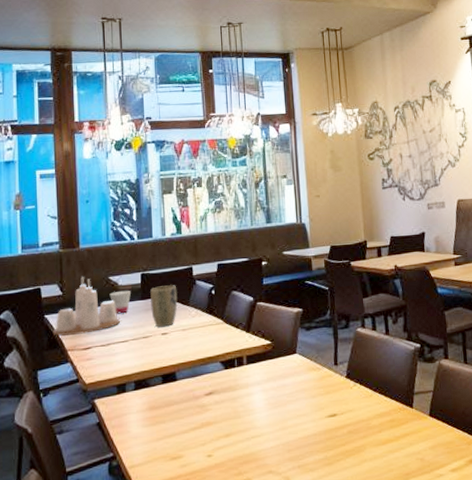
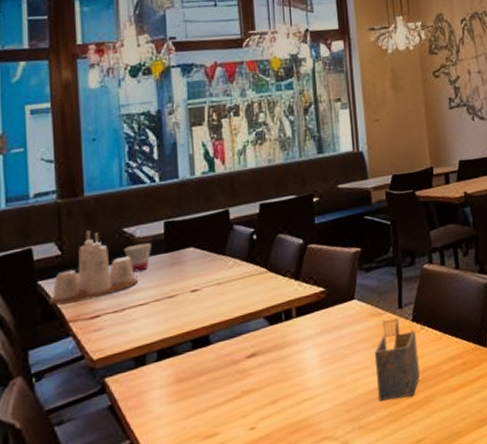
plant pot: present [150,285,178,328] -> none [176,232,211,284]
napkin holder: none [312,373,352,446] -> present [374,317,420,401]

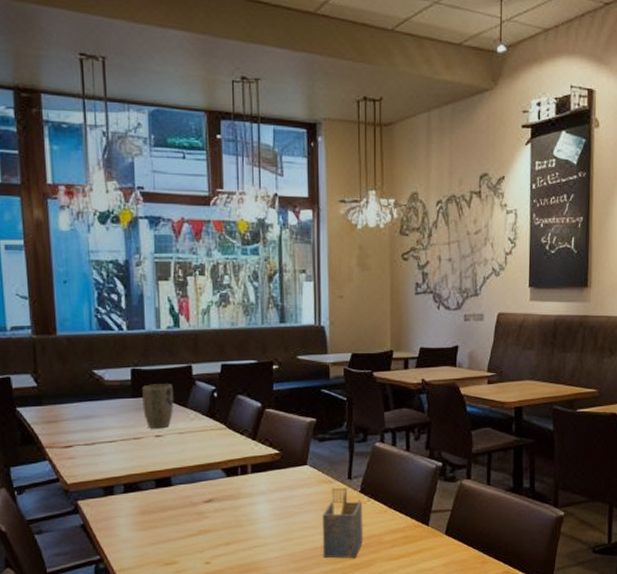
condiment set: present [48,231,138,306] -> none [26,368,106,431]
cup: present [124,242,151,273] -> none [94,386,119,412]
plant pot: none [176,232,211,284] -> present [141,384,174,429]

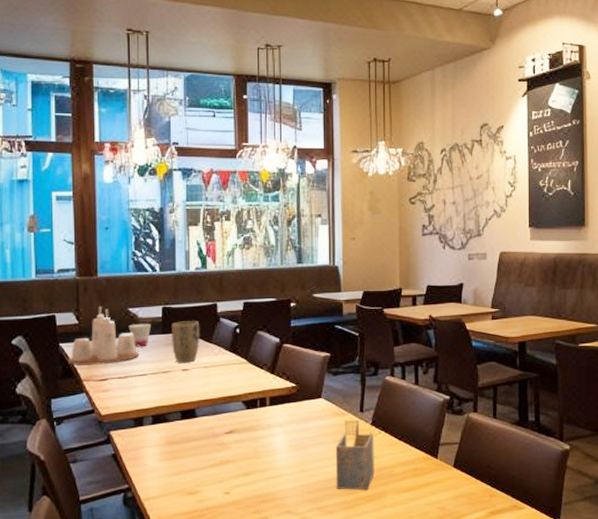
condiment set: none [26,368,106,431] -> present [67,307,139,365]
cup: none [94,386,119,412] -> present [128,323,151,347]

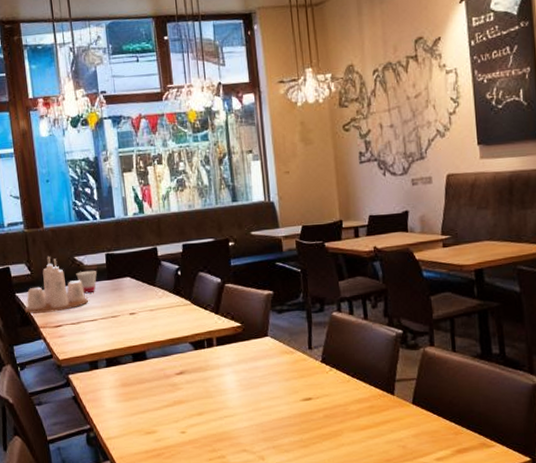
plant pot: present [171,321,200,363] -> none [116,265,144,307]
napkin holder: present [335,419,374,490] -> none [286,357,329,429]

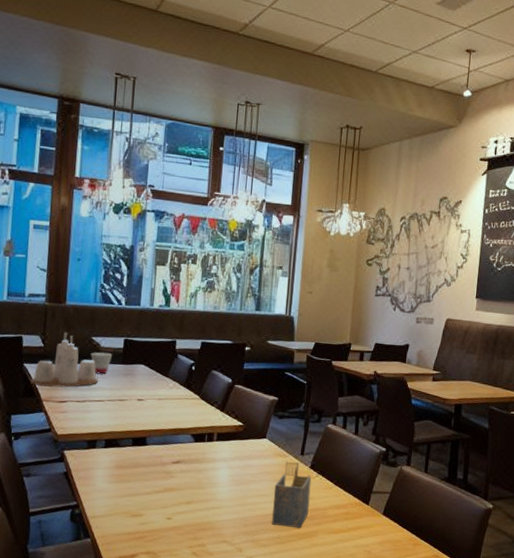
napkin holder: none [286,357,329,429] -> present [272,461,312,528]

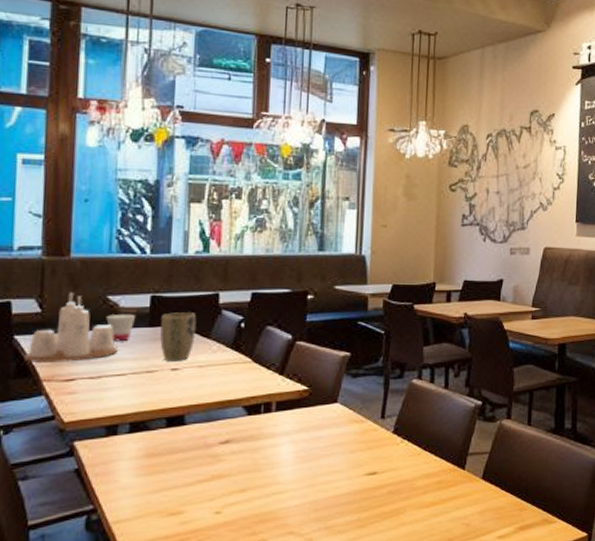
plant pot: none [130,354,158,394] -> present [159,312,197,361]
napkin holder: present [272,461,312,528] -> none [349,427,396,506]

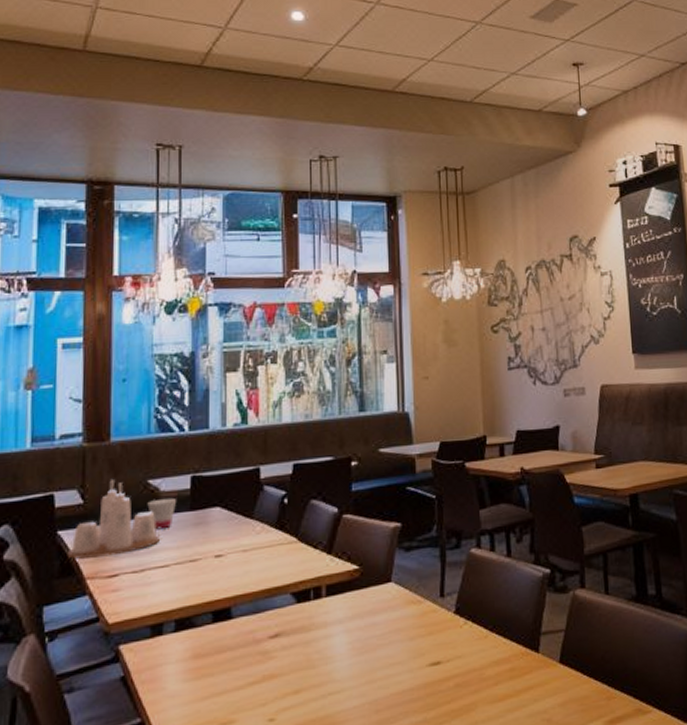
plant pot: present [159,312,197,361] -> none [201,491,238,548]

